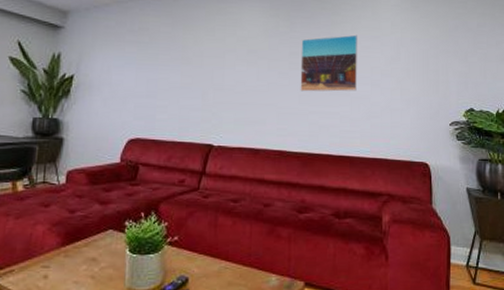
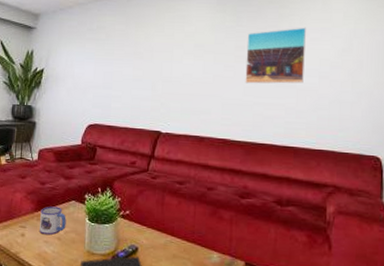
mug: none [67,238,102,274] -> present [39,206,66,235]

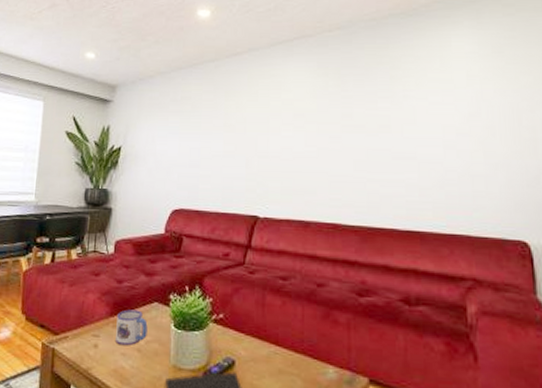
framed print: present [245,27,306,84] -> none [355,89,425,157]

